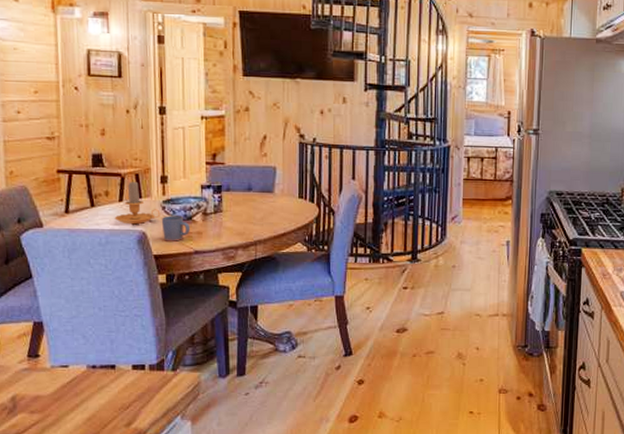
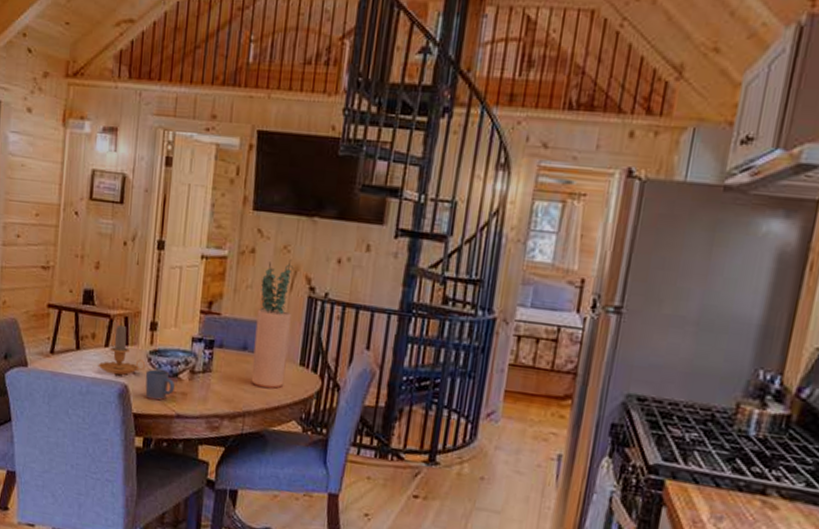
vase: none [257,114,287,220] -> present [251,259,294,389]

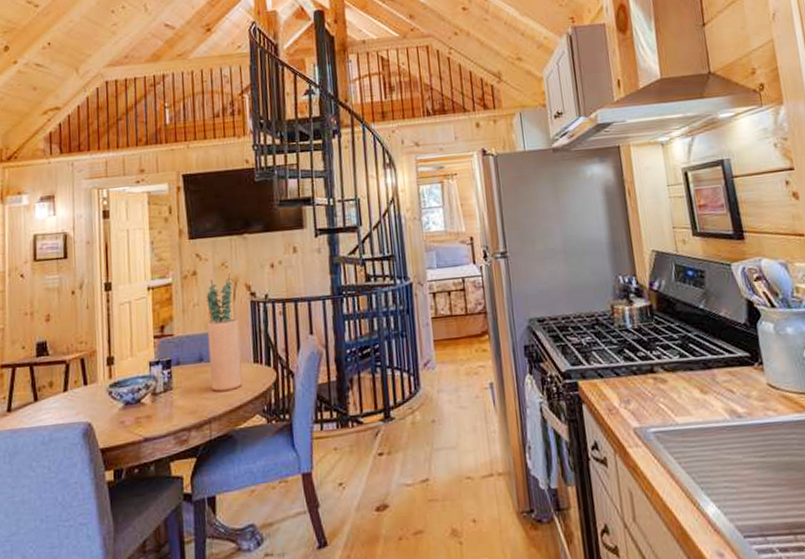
candle: present [98,323,146,376] -> none [58,365,107,417]
mug: present [145,369,176,401] -> none [108,399,140,431]

